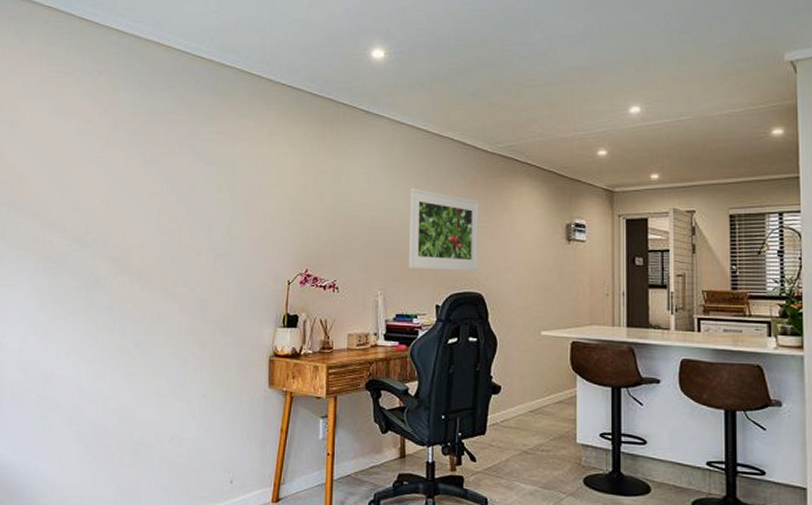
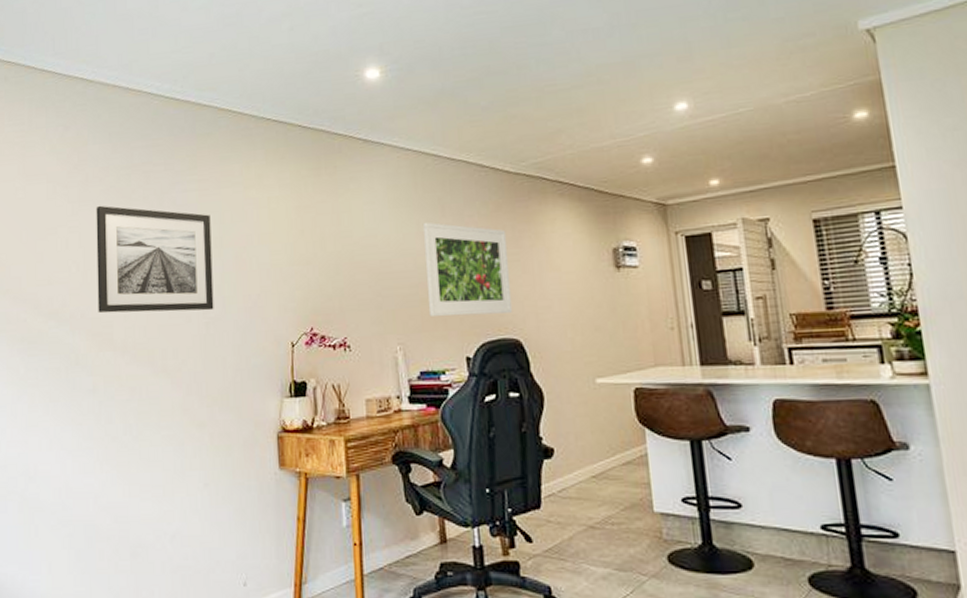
wall art: none [118,146,225,247] -> present [96,205,214,313]

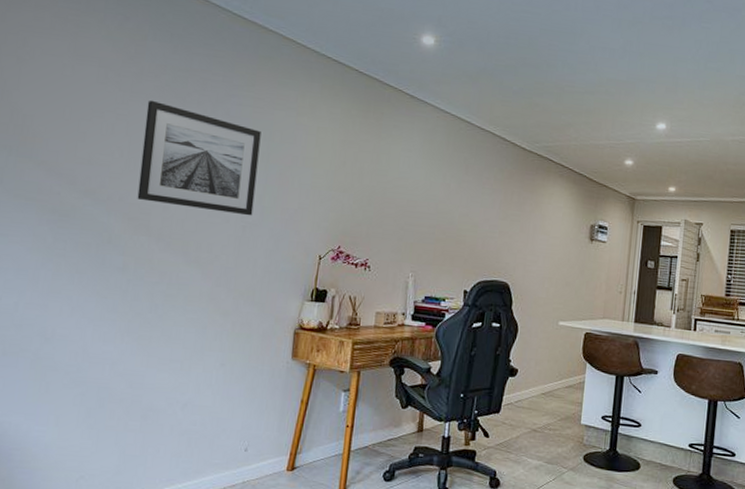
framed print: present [422,222,513,317] -> none [440,176,514,261]

